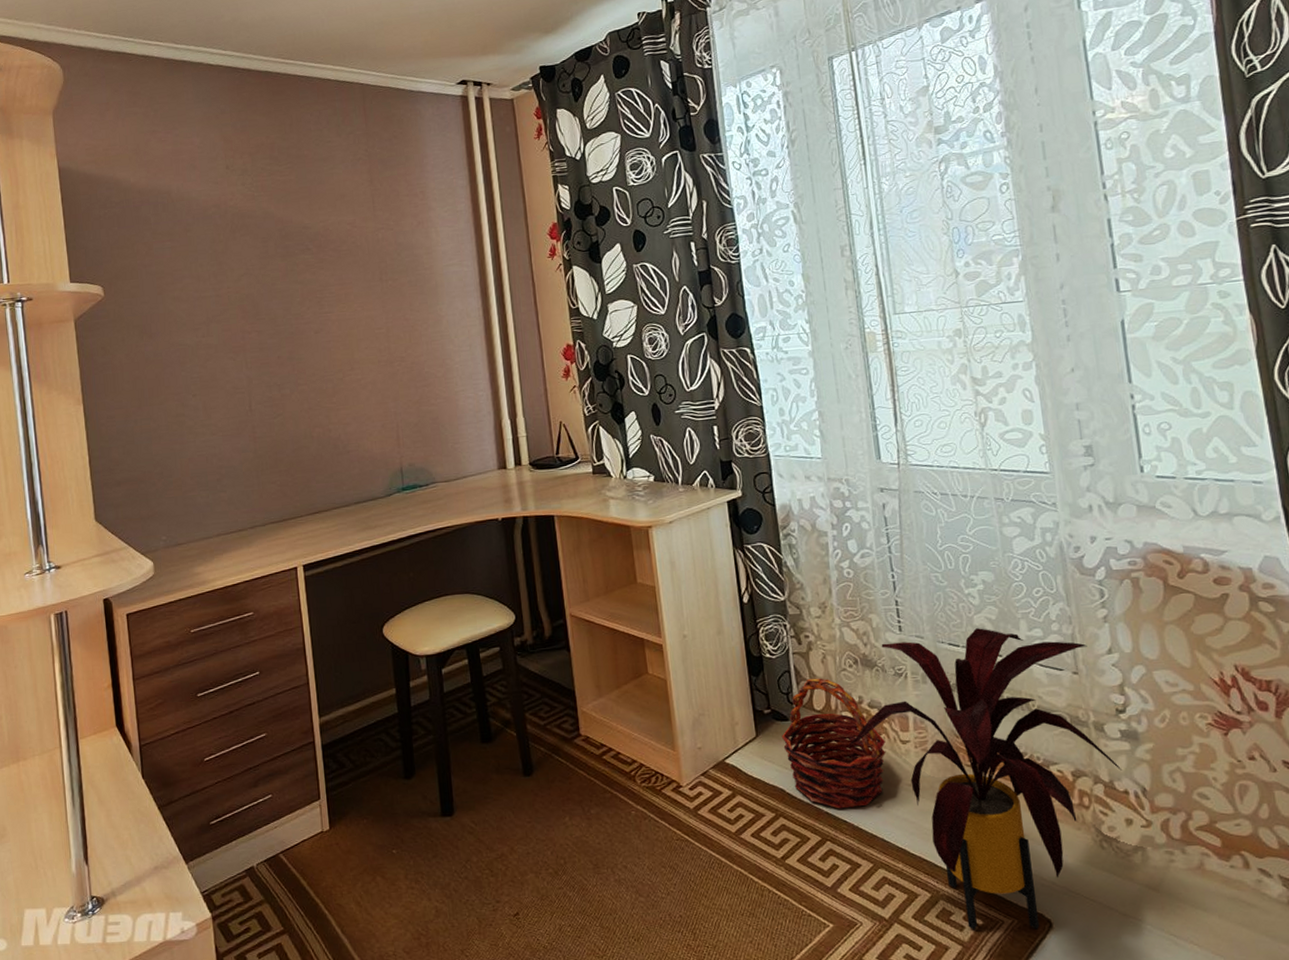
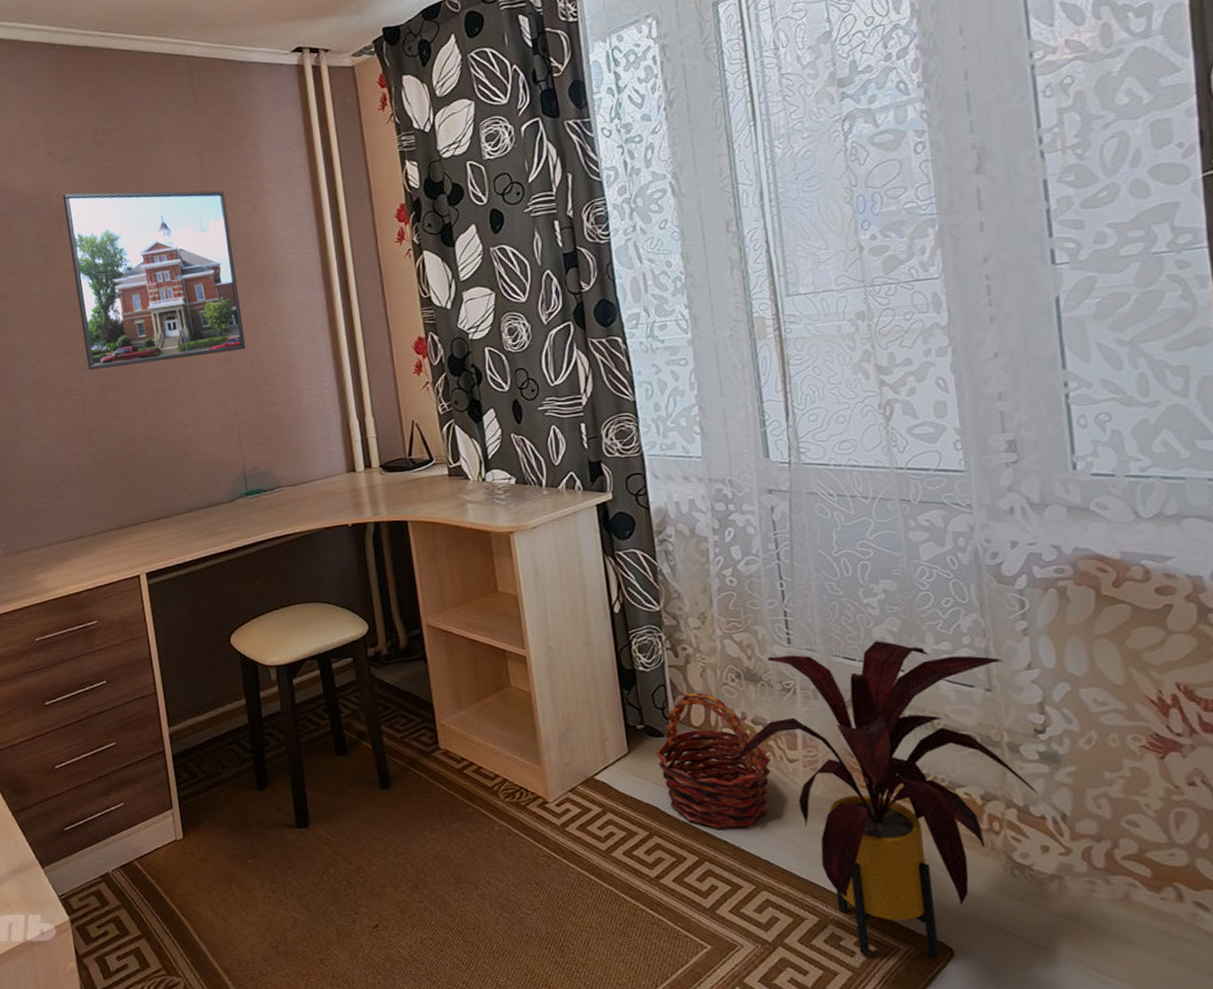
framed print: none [238,203,407,370] -> present [62,190,246,371]

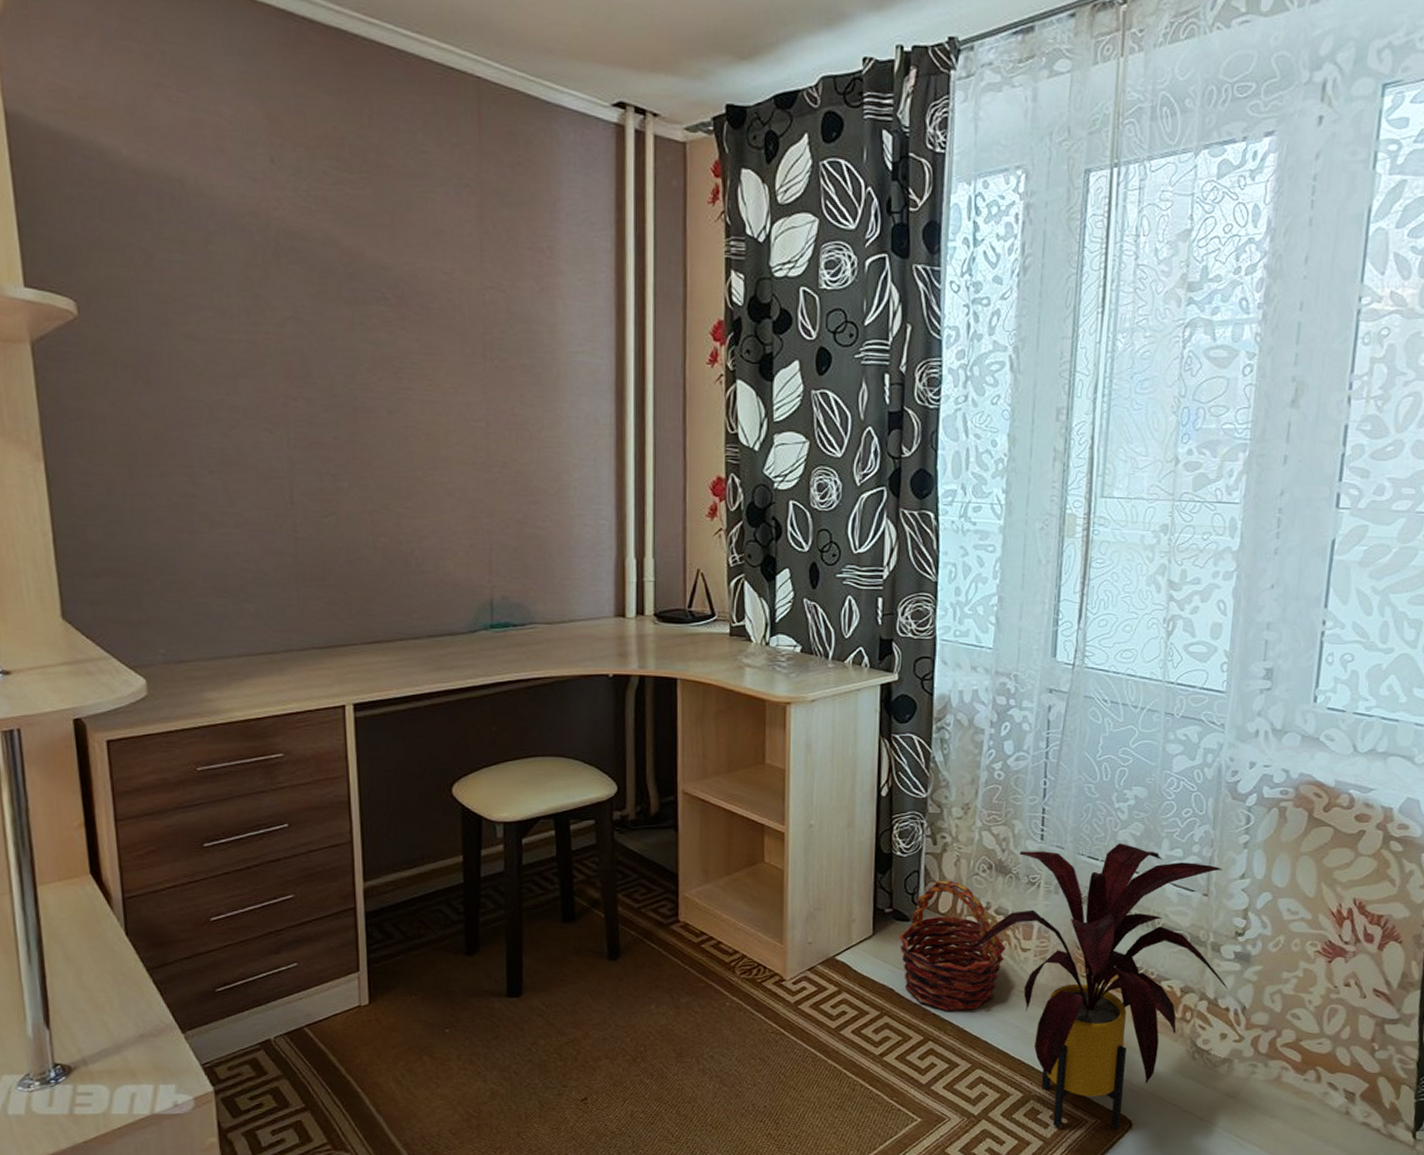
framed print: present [62,190,246,371] -> none [286,217,511,457]

